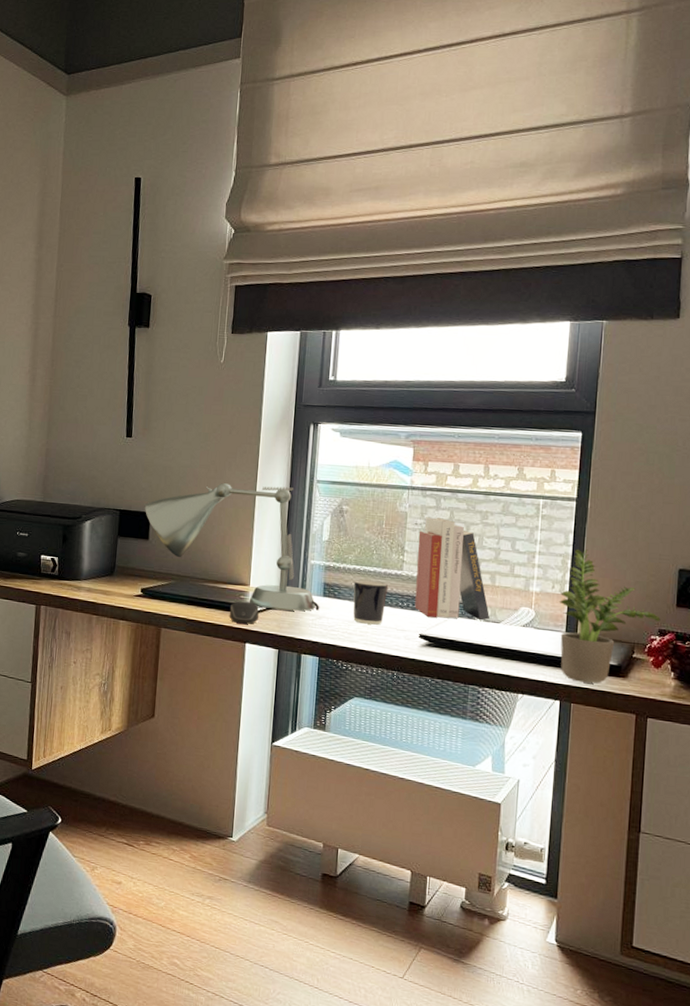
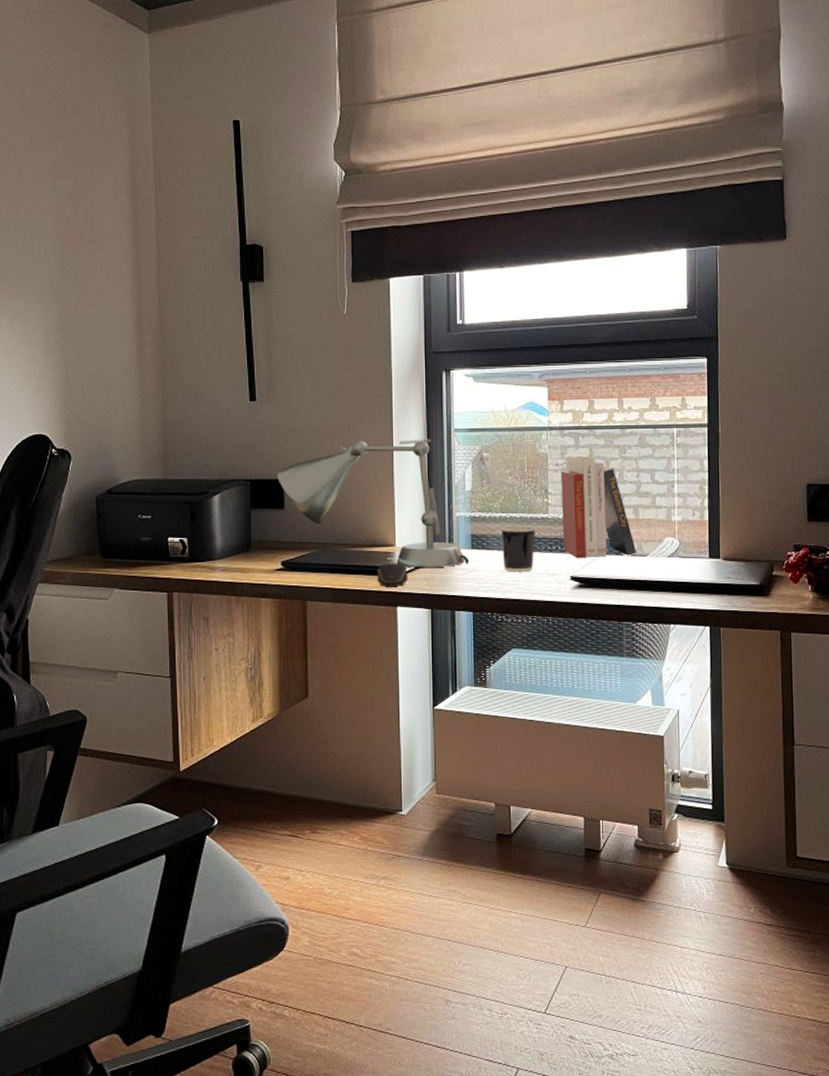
potted plant: present [559,549,661,684] -> none [700,474,795,605]

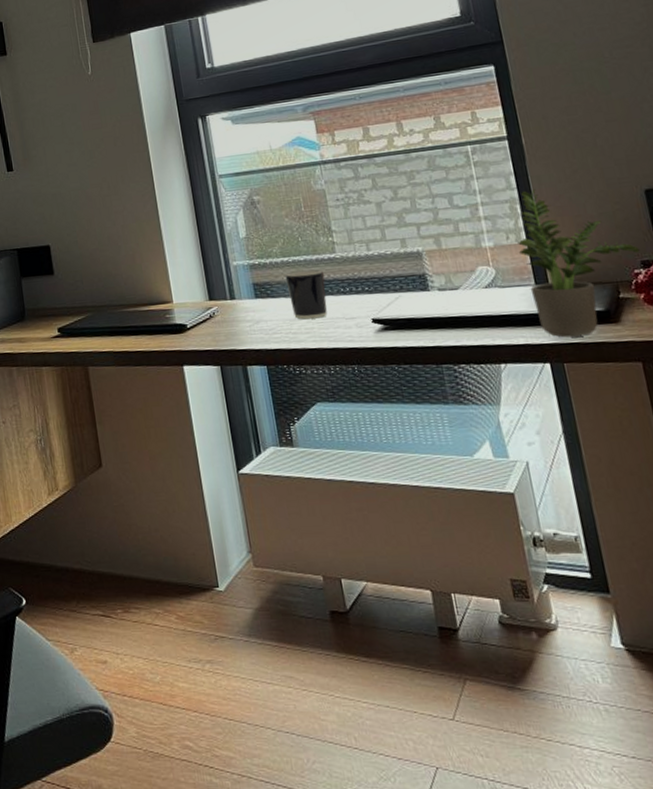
desk lamp: present [276,439,470,568] -> none [41,188,255,324]
computer mouse: present [377,563,409,586] -> none [156,320,192,346]
books: present [560,456,636,558] -> none [342,187,445,298]
potted plant: none [700,474,795,605] -> present [517,189,640,338]

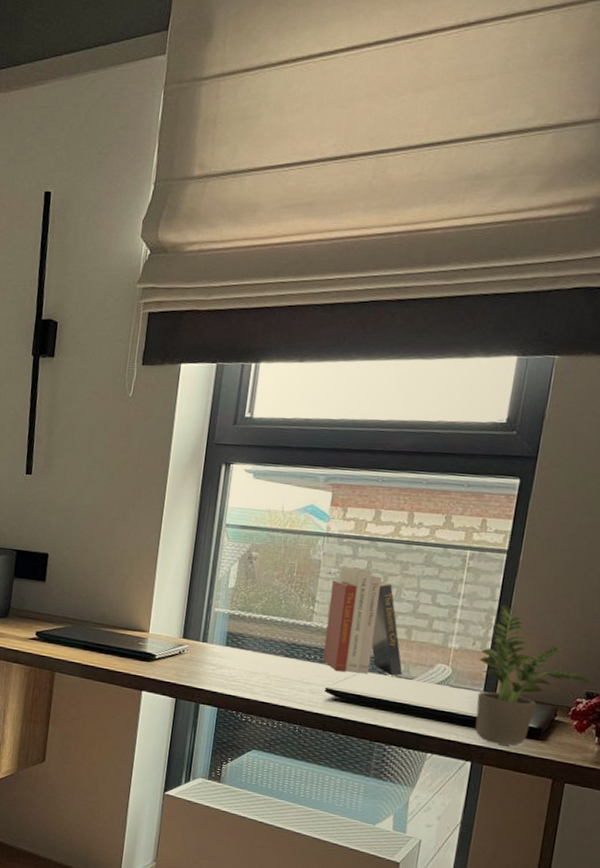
mug: present [284,270,327,320] -> none [256,630,295,677]
books: none [342,187,445,298] -> present [322,566,403,677]

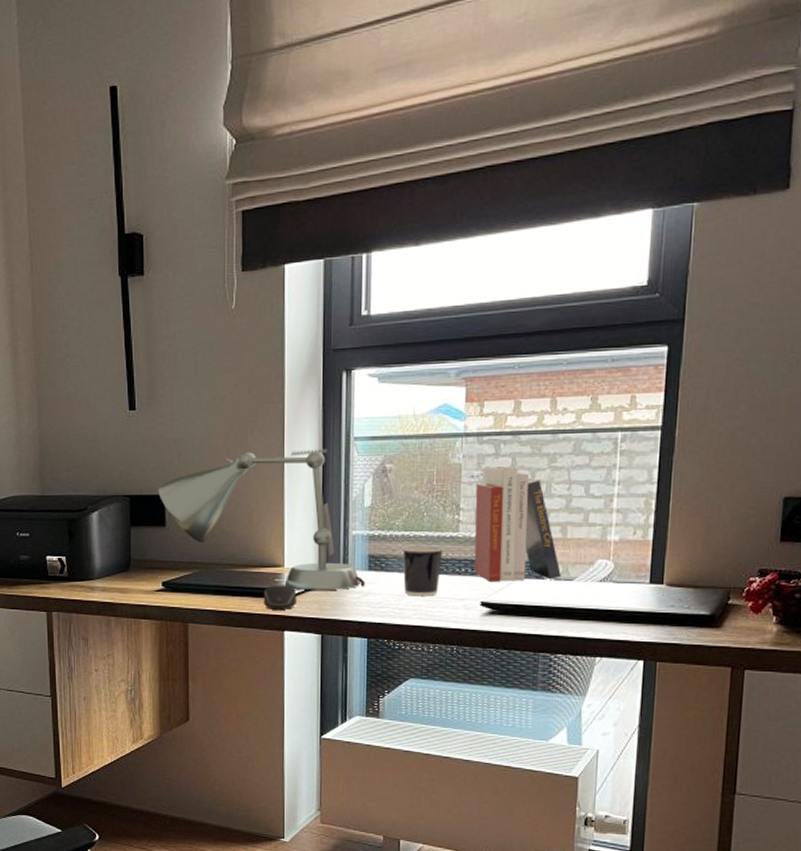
desk lamp: none [42,525,222,661] -> present [157,449,366,590]
computer mouse: none [126,647,158,672] -> present [263,585,298,610]
mug: none [256,630,295,677] -> present [402,546,442,596]
potted plant: present [475,604,589,746] -> none [641,485,761,638]

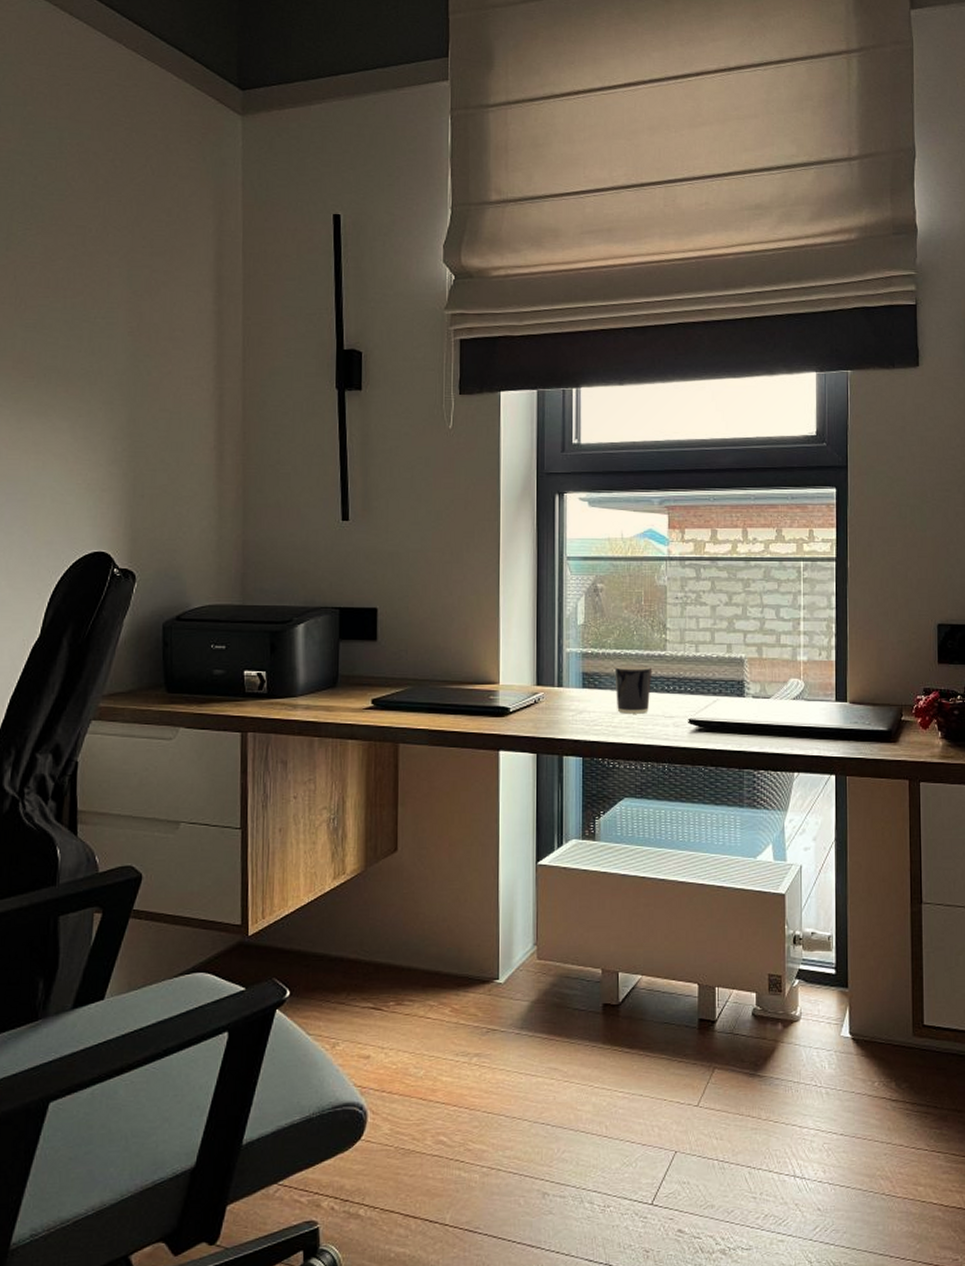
desk lamp: present [157,449,366,590] -> none [369,567,580,708]
computer mouse: present [263,585,298,610] -> none [478,702,513,728]
books: present [474,466,561,581] -> none [680,589,759,699]

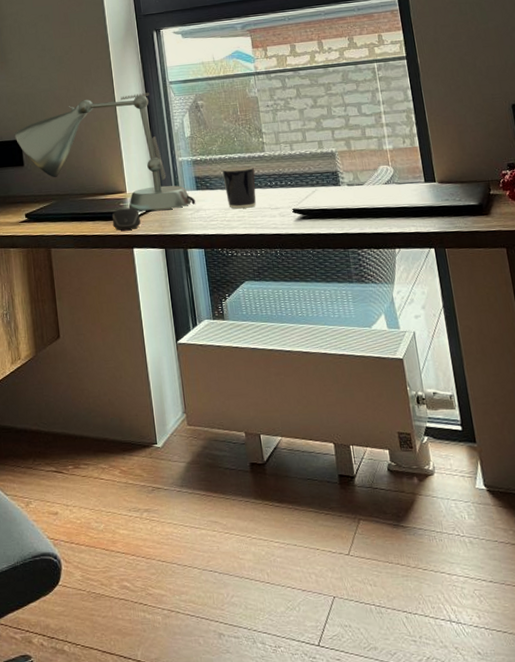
desk lamp: none [369,567,580,708] -> present [14,92,196,211]
computer mouse: none [478,702,513,728] -> present [111,208,141,230]

